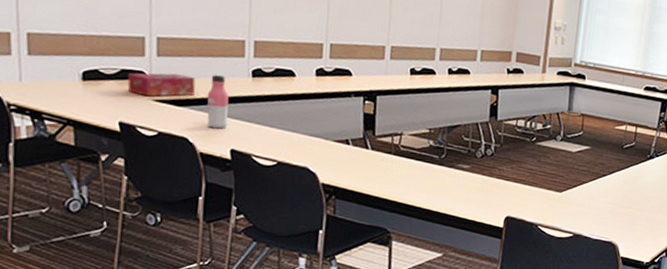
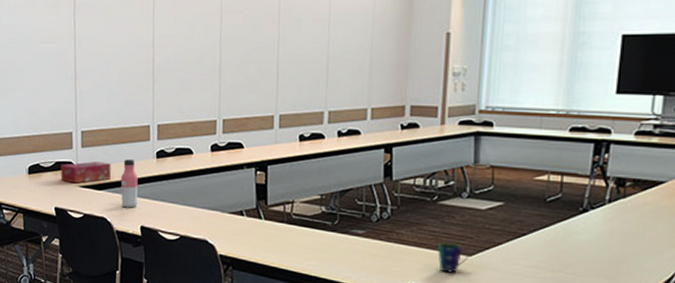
cup: none [533,179,561,207] -> present [437,242,470,273]

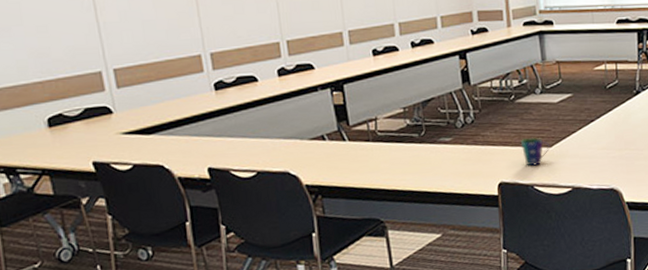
tissue box: present [60,161,111,184] -> none [92,101,161,131]
water bottle: present [120,159,138,208] -> none [174,95,201,150]

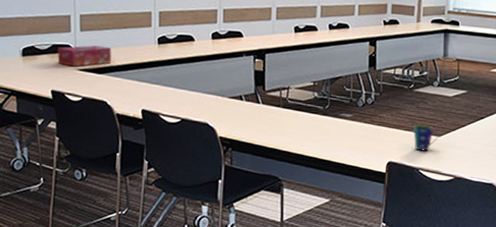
tissue box: none [92,101,161,131] -> present [57,45,112,67]

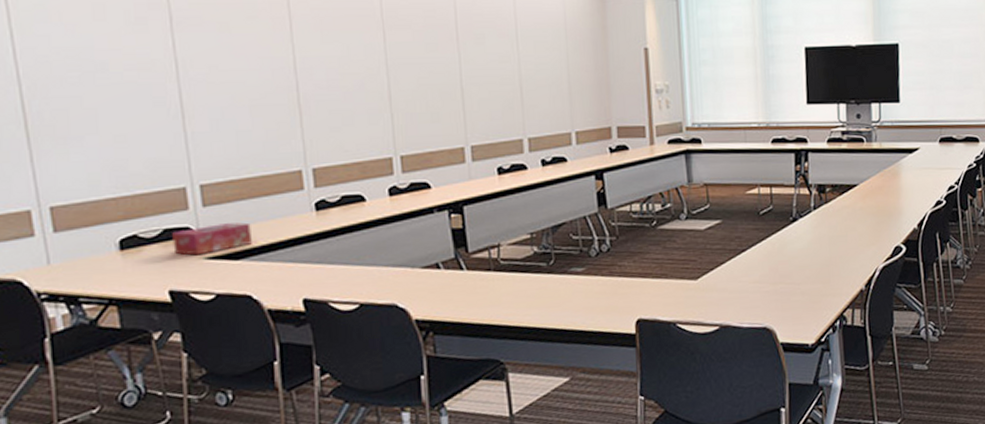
cup: present [413,124,440,151] -> none [662,268,696,301]

